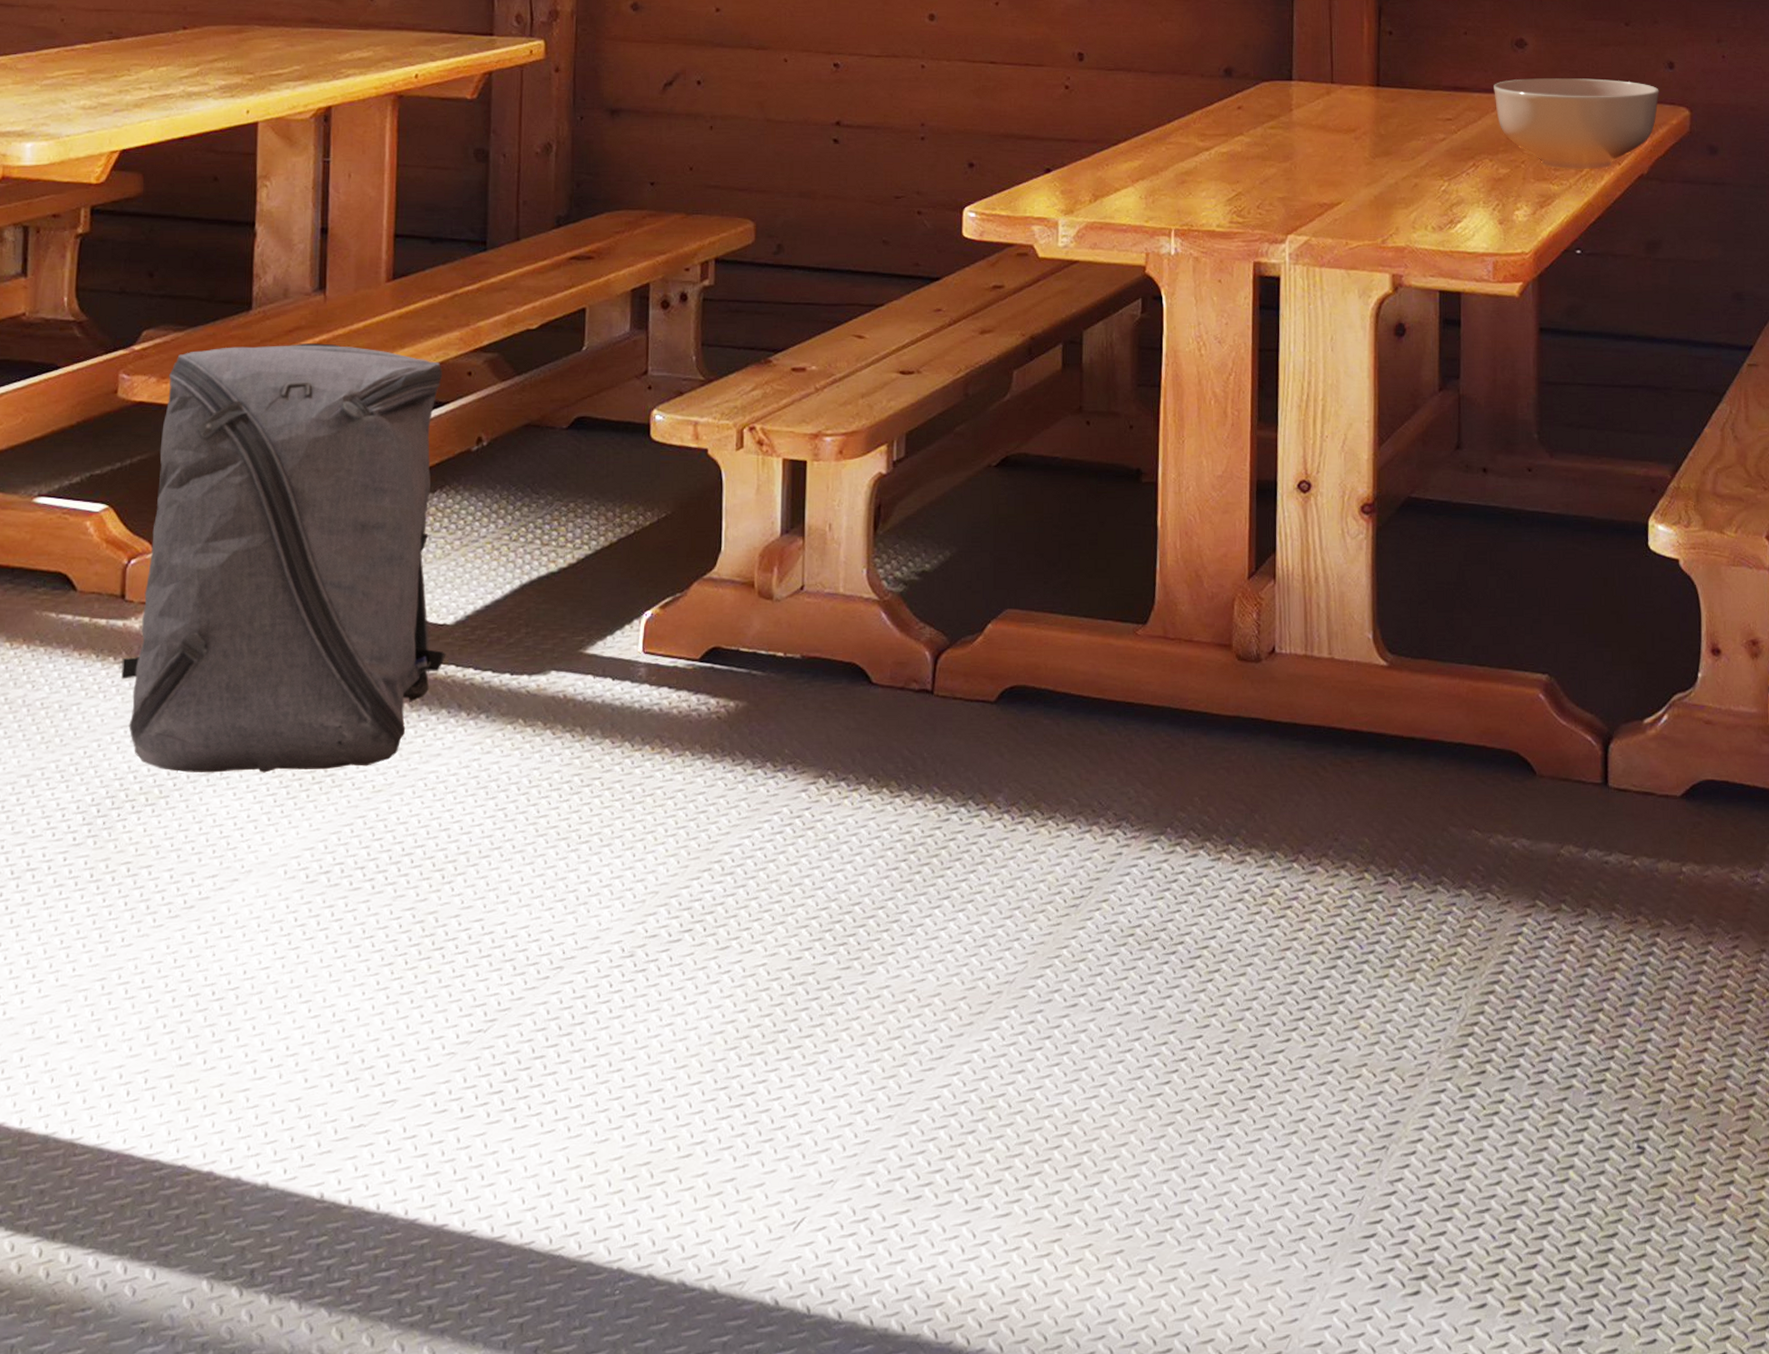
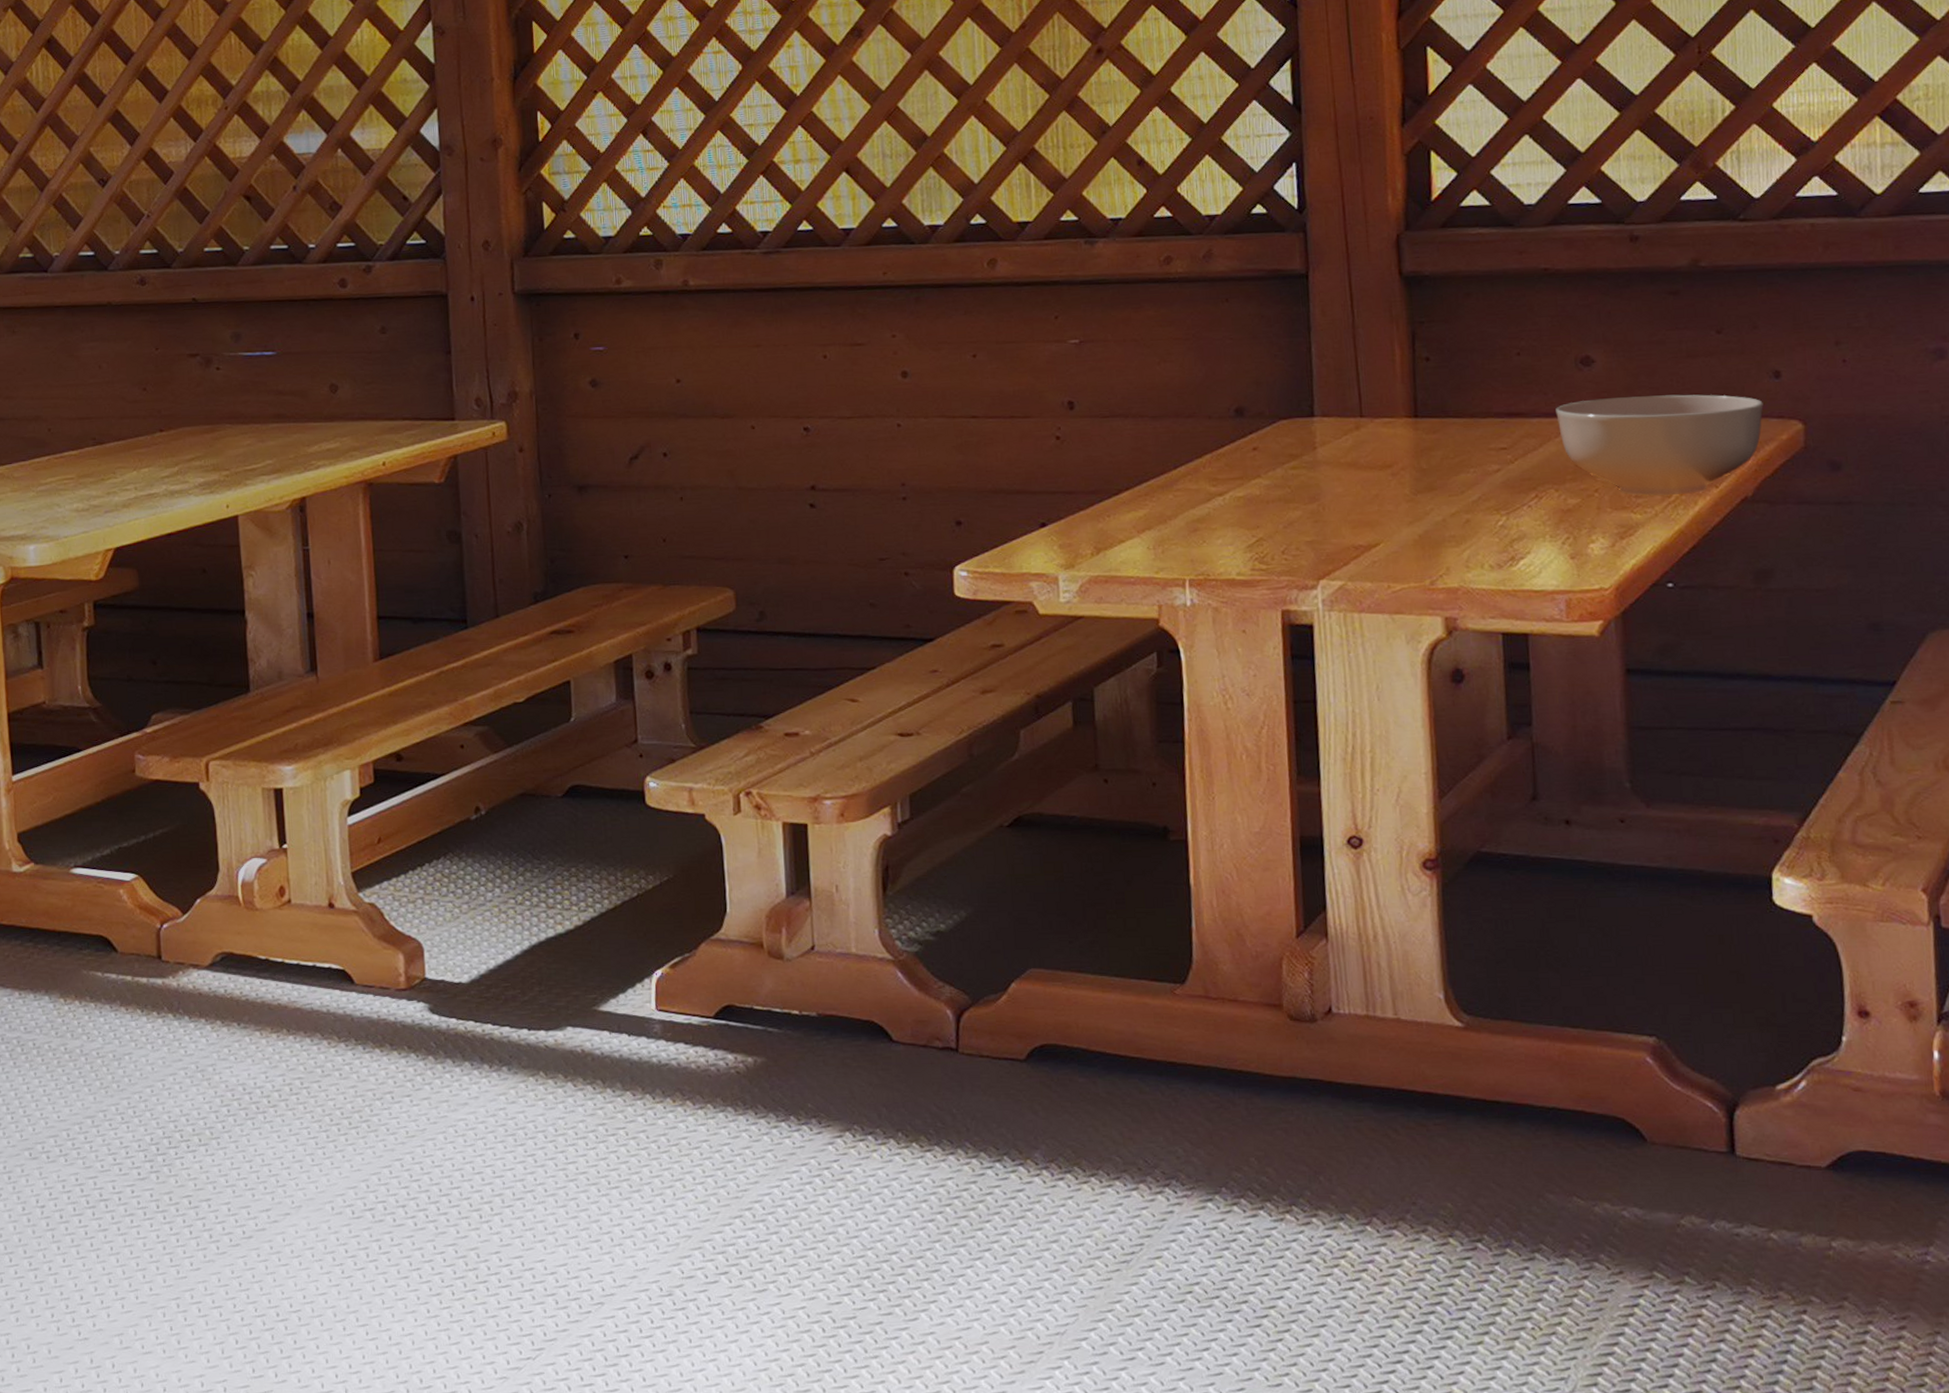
backpack: present [121,343,446,773] -> none [165,721,465,1118]

